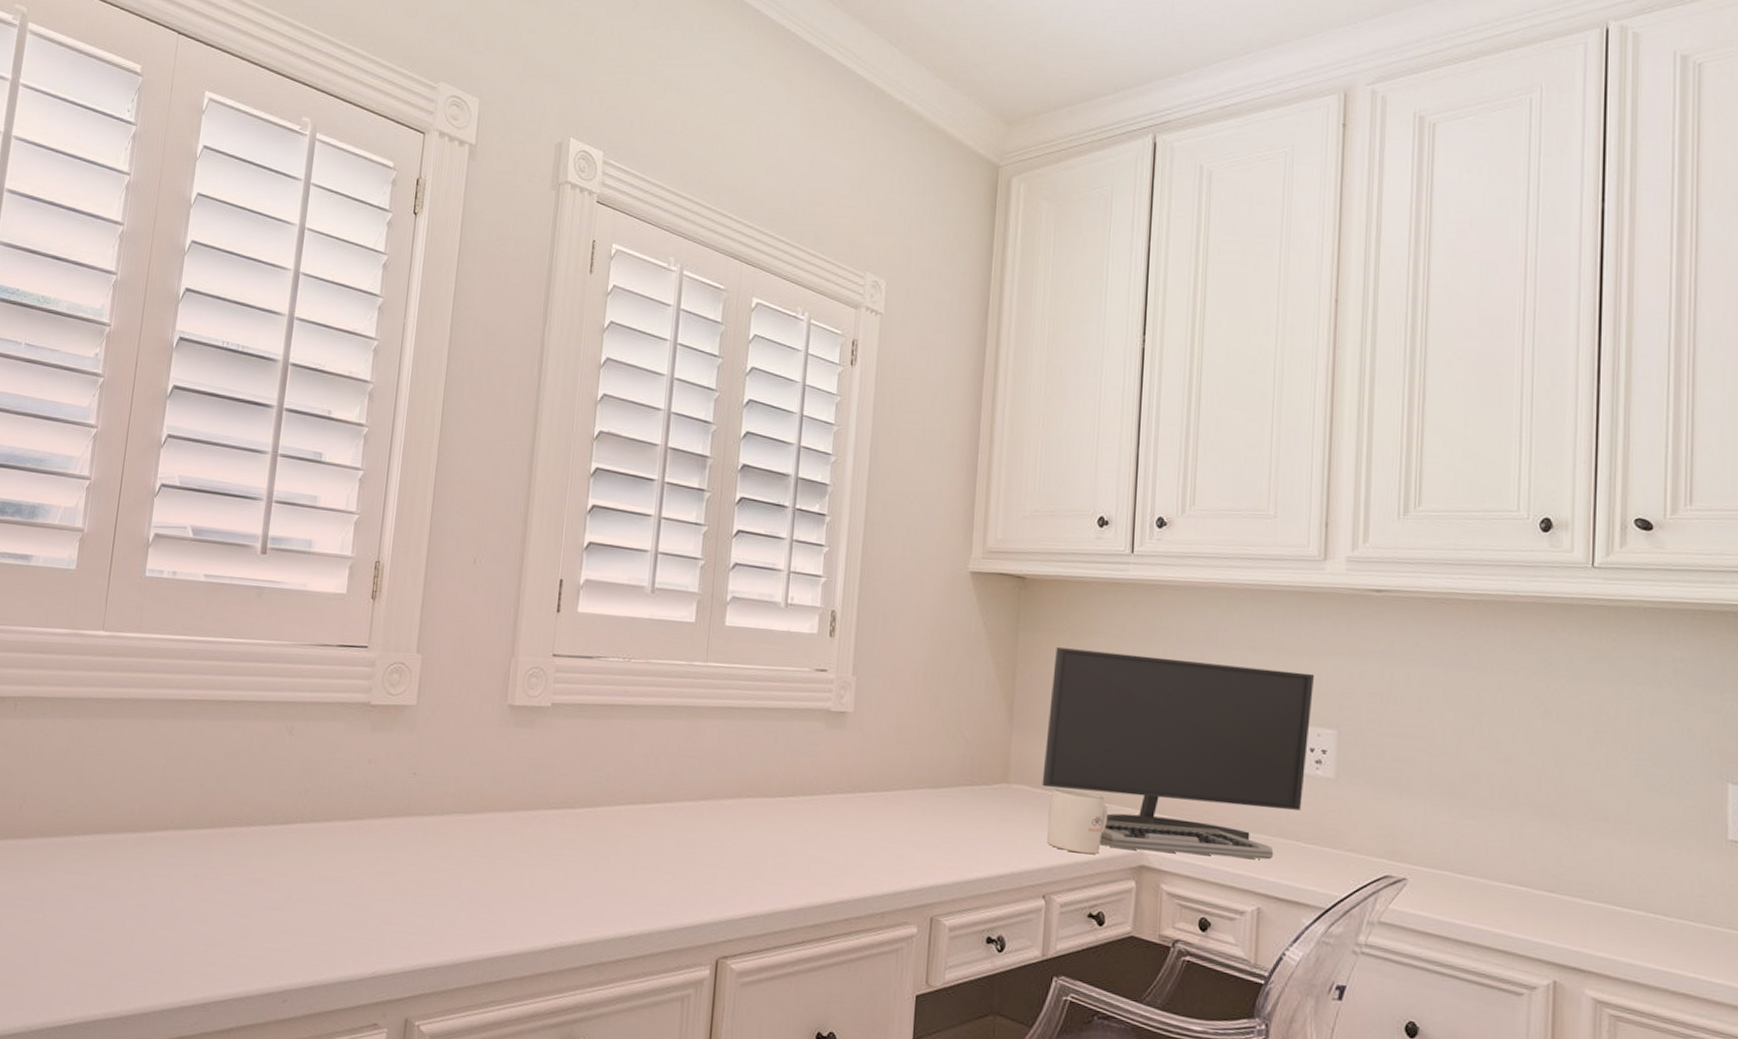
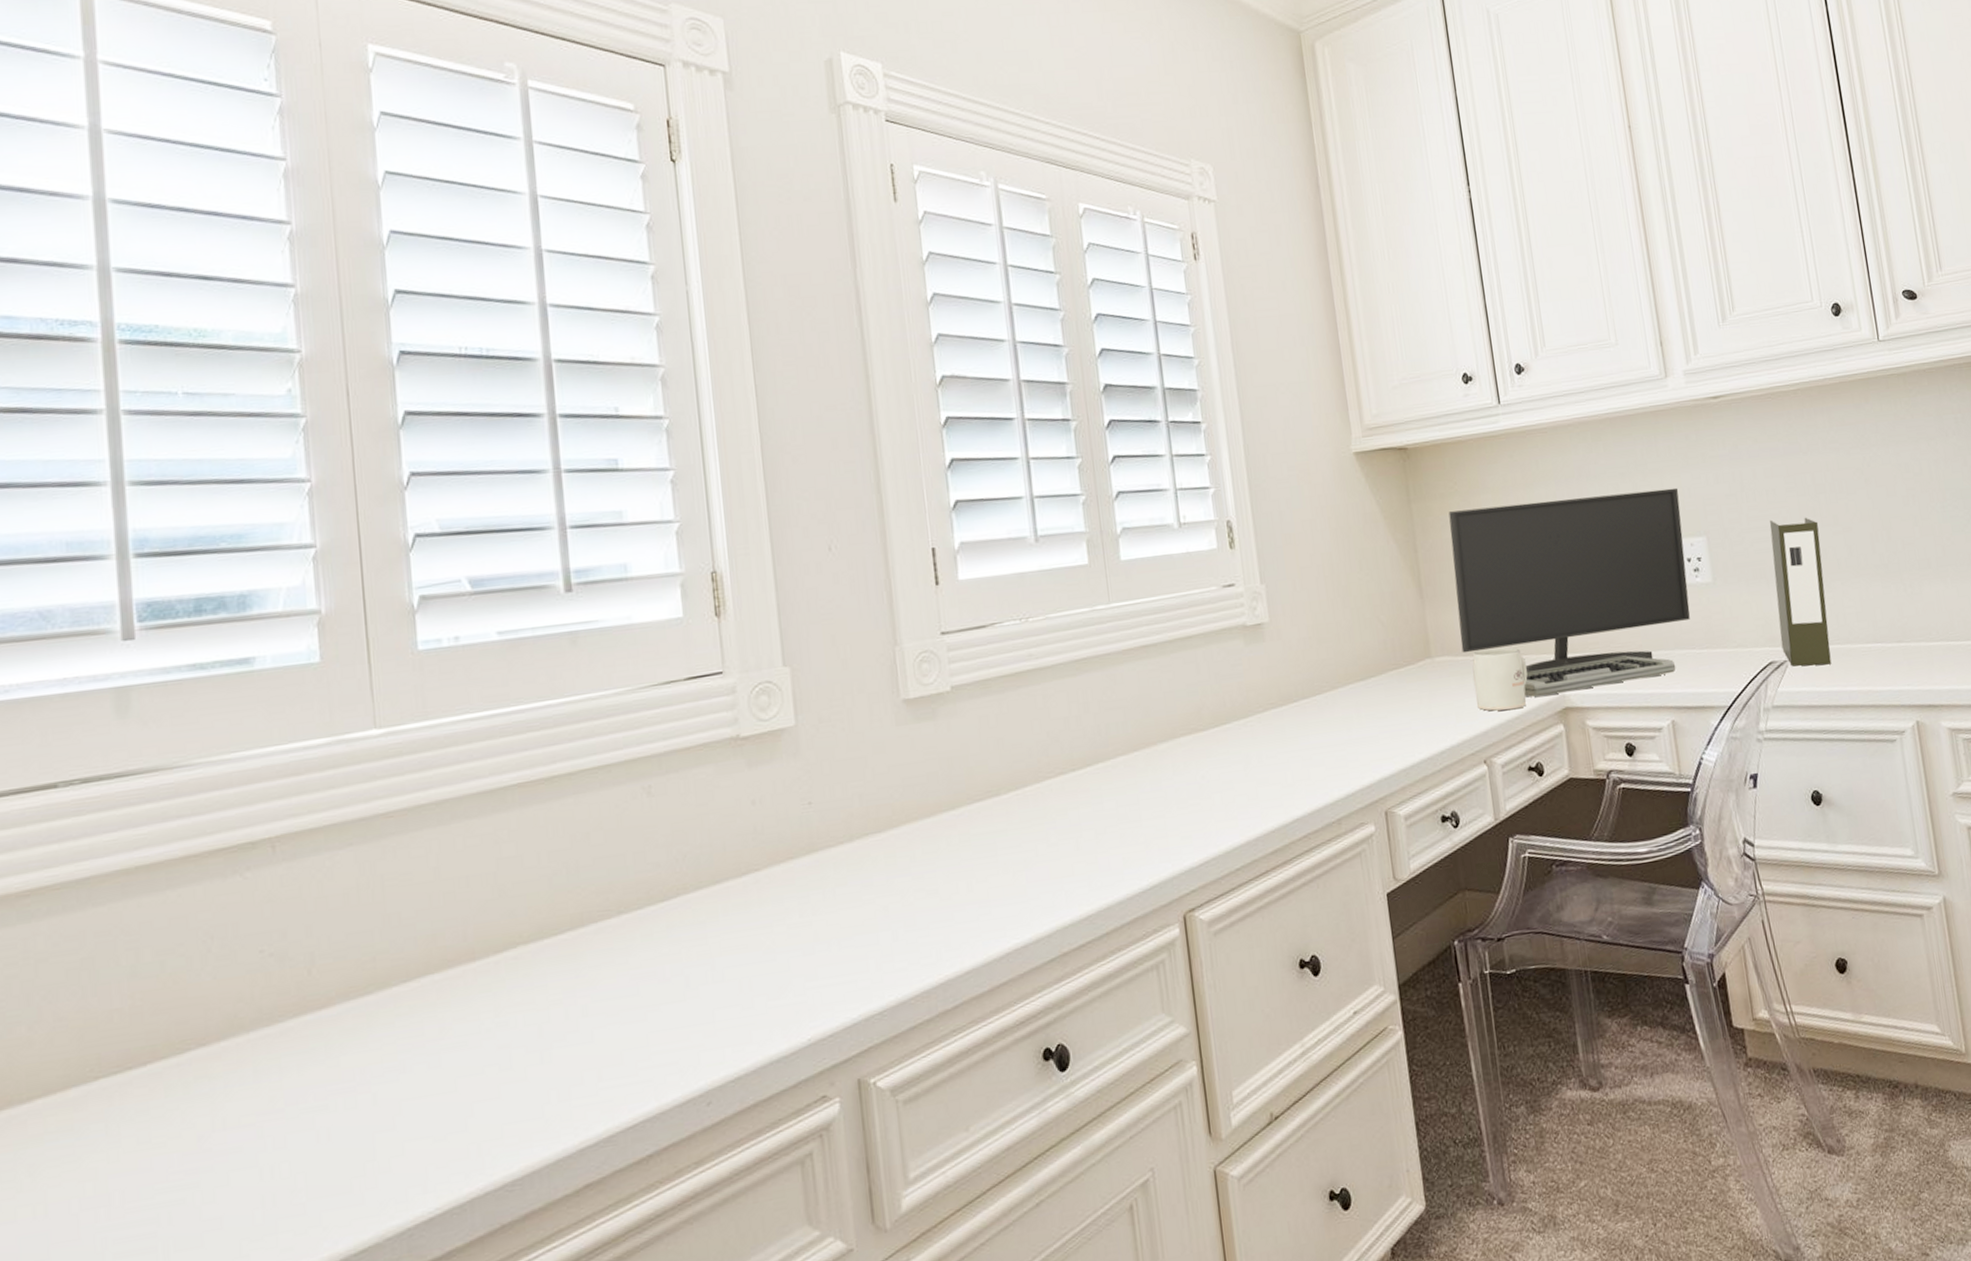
binder: none [1403,729,1474,895] -> present [1769,517,1832,667]

